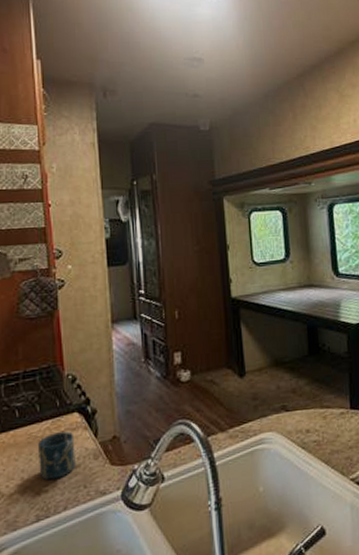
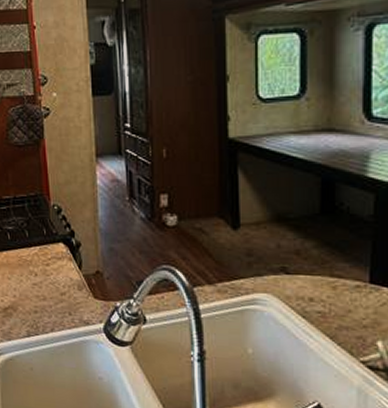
cup: present [38,431,76,481] -> none [28,259,61,303]

